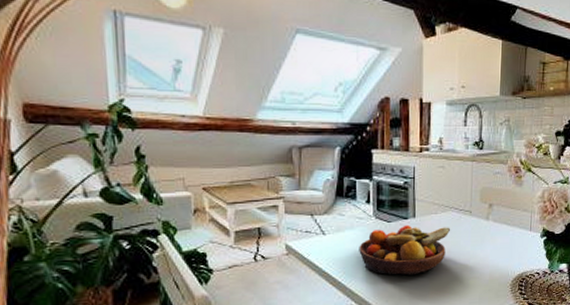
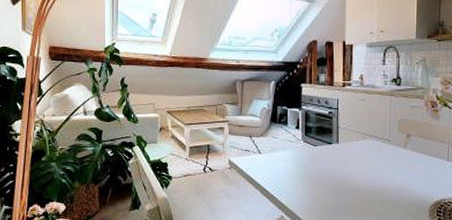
fruit bowl: present [359,224,451,276] -> none [289,149,371,194]

